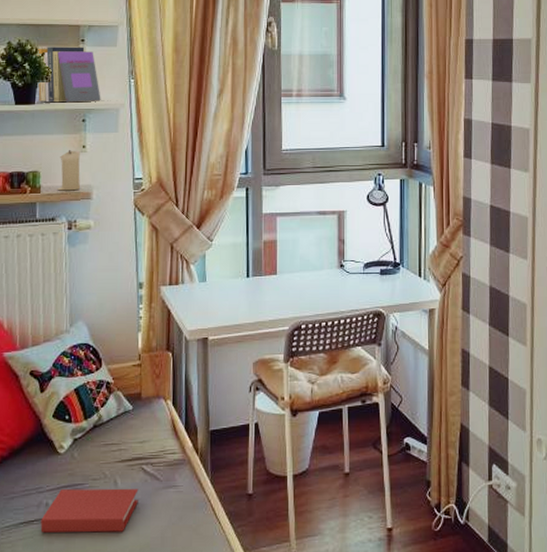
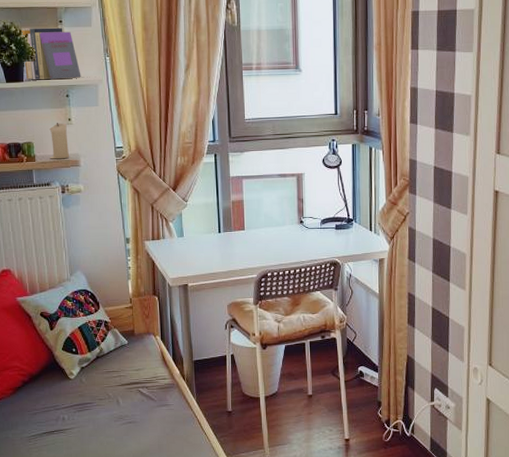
book: present [40,488,139,533] -> none [60,406,138,441]

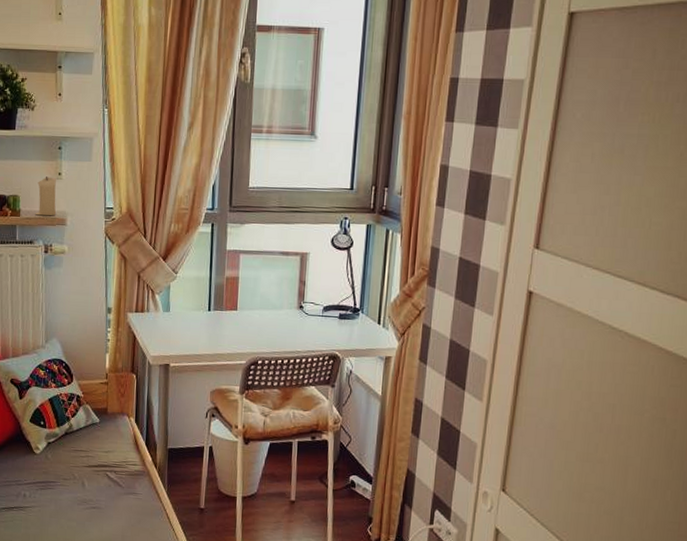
books: present [22,27,81,80] -> none [18,72,76,131]

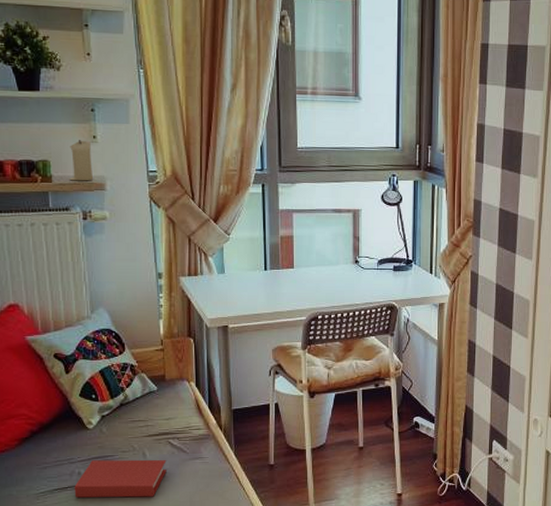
book: none [19,484,103,527] -> present [74,459,167,498]

